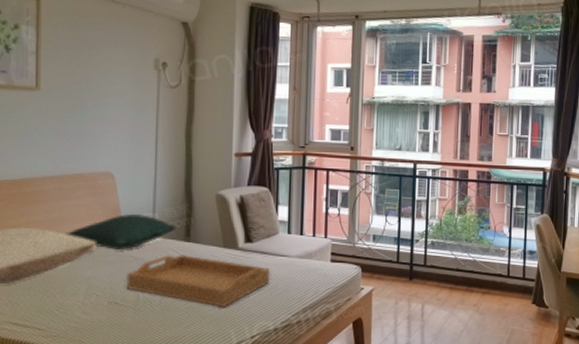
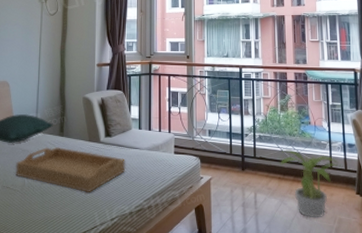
potted plant: none [453,257,521,330] -> present [280,149,343,218]

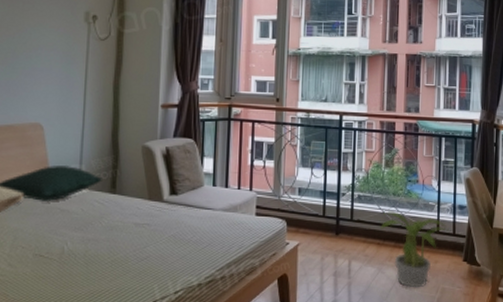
serving tray: present [15,146,126,192] -> none [51,205,196,261]

